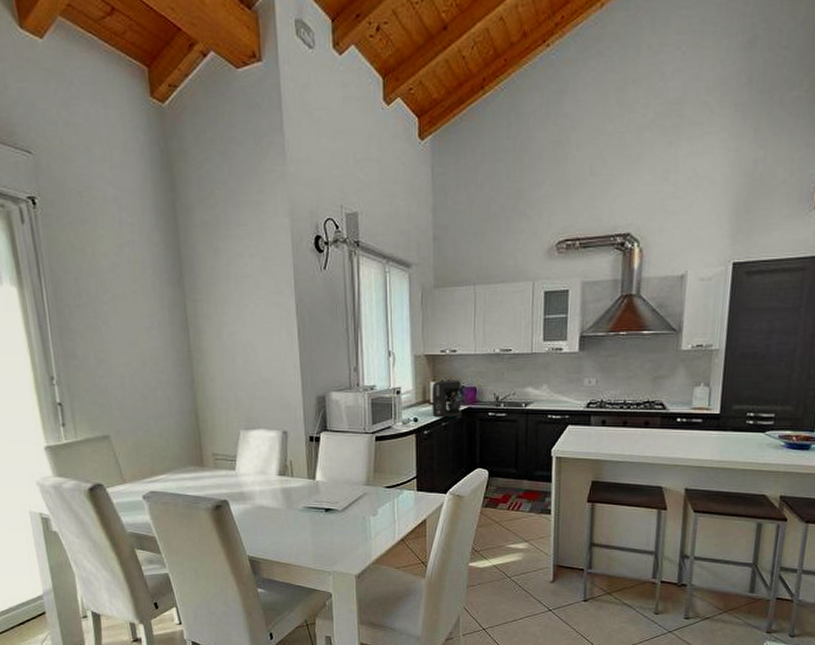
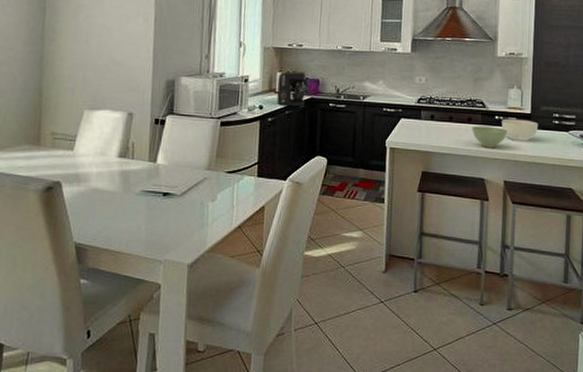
bowl: none [648,430,691,454] -> present [471,126,507,148]
bowl: none [683,420,729,446] -> present [501,118,539,142]

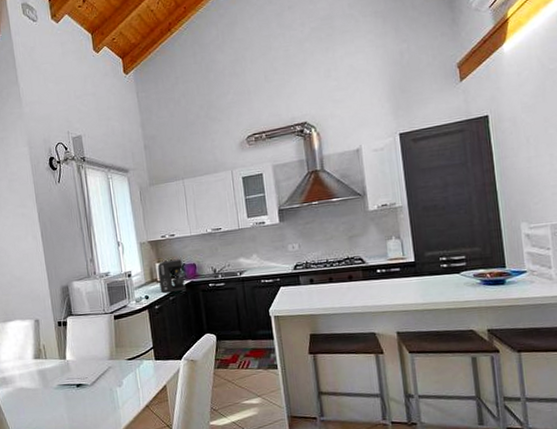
bowl: present [471,126,507,148] -> none [353,280,393,303]
bowl: present [501,118,539,142] -> none [383,268,426,291]

